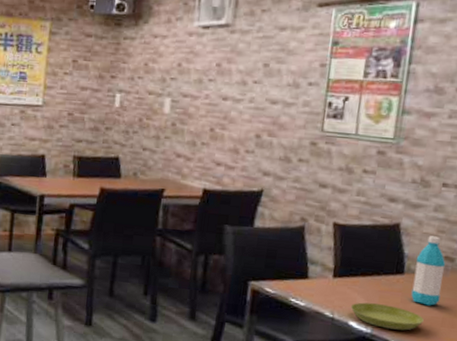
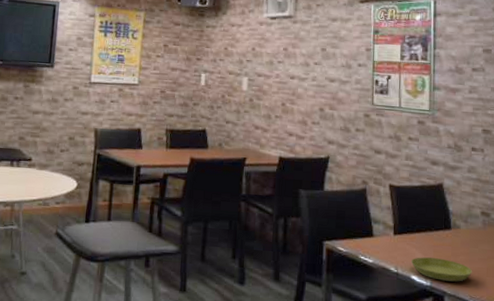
water bottle: present [411,236,446,306] -> none [459,194,483,258]

